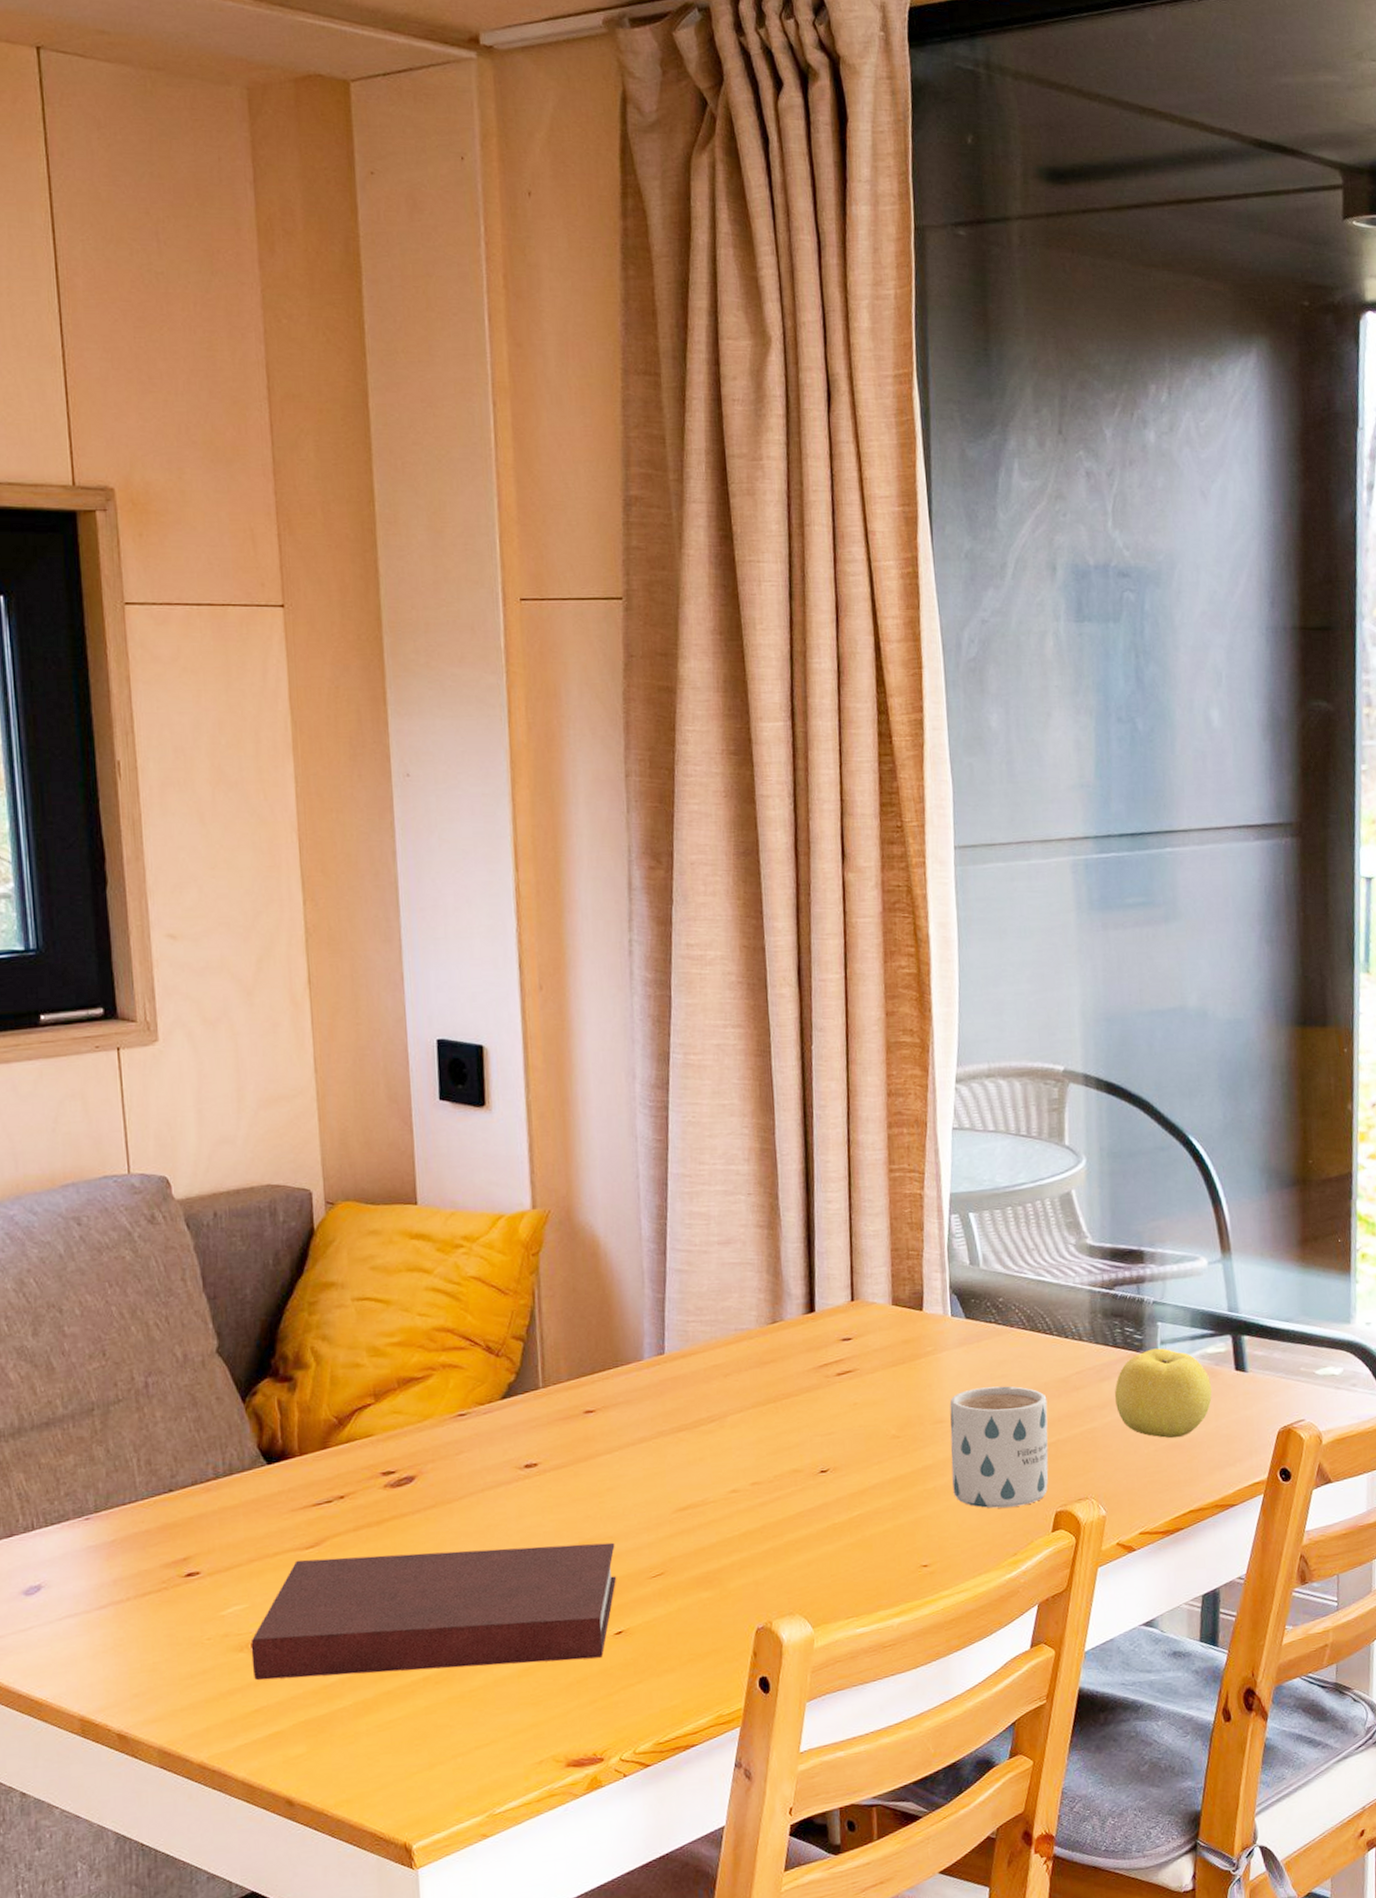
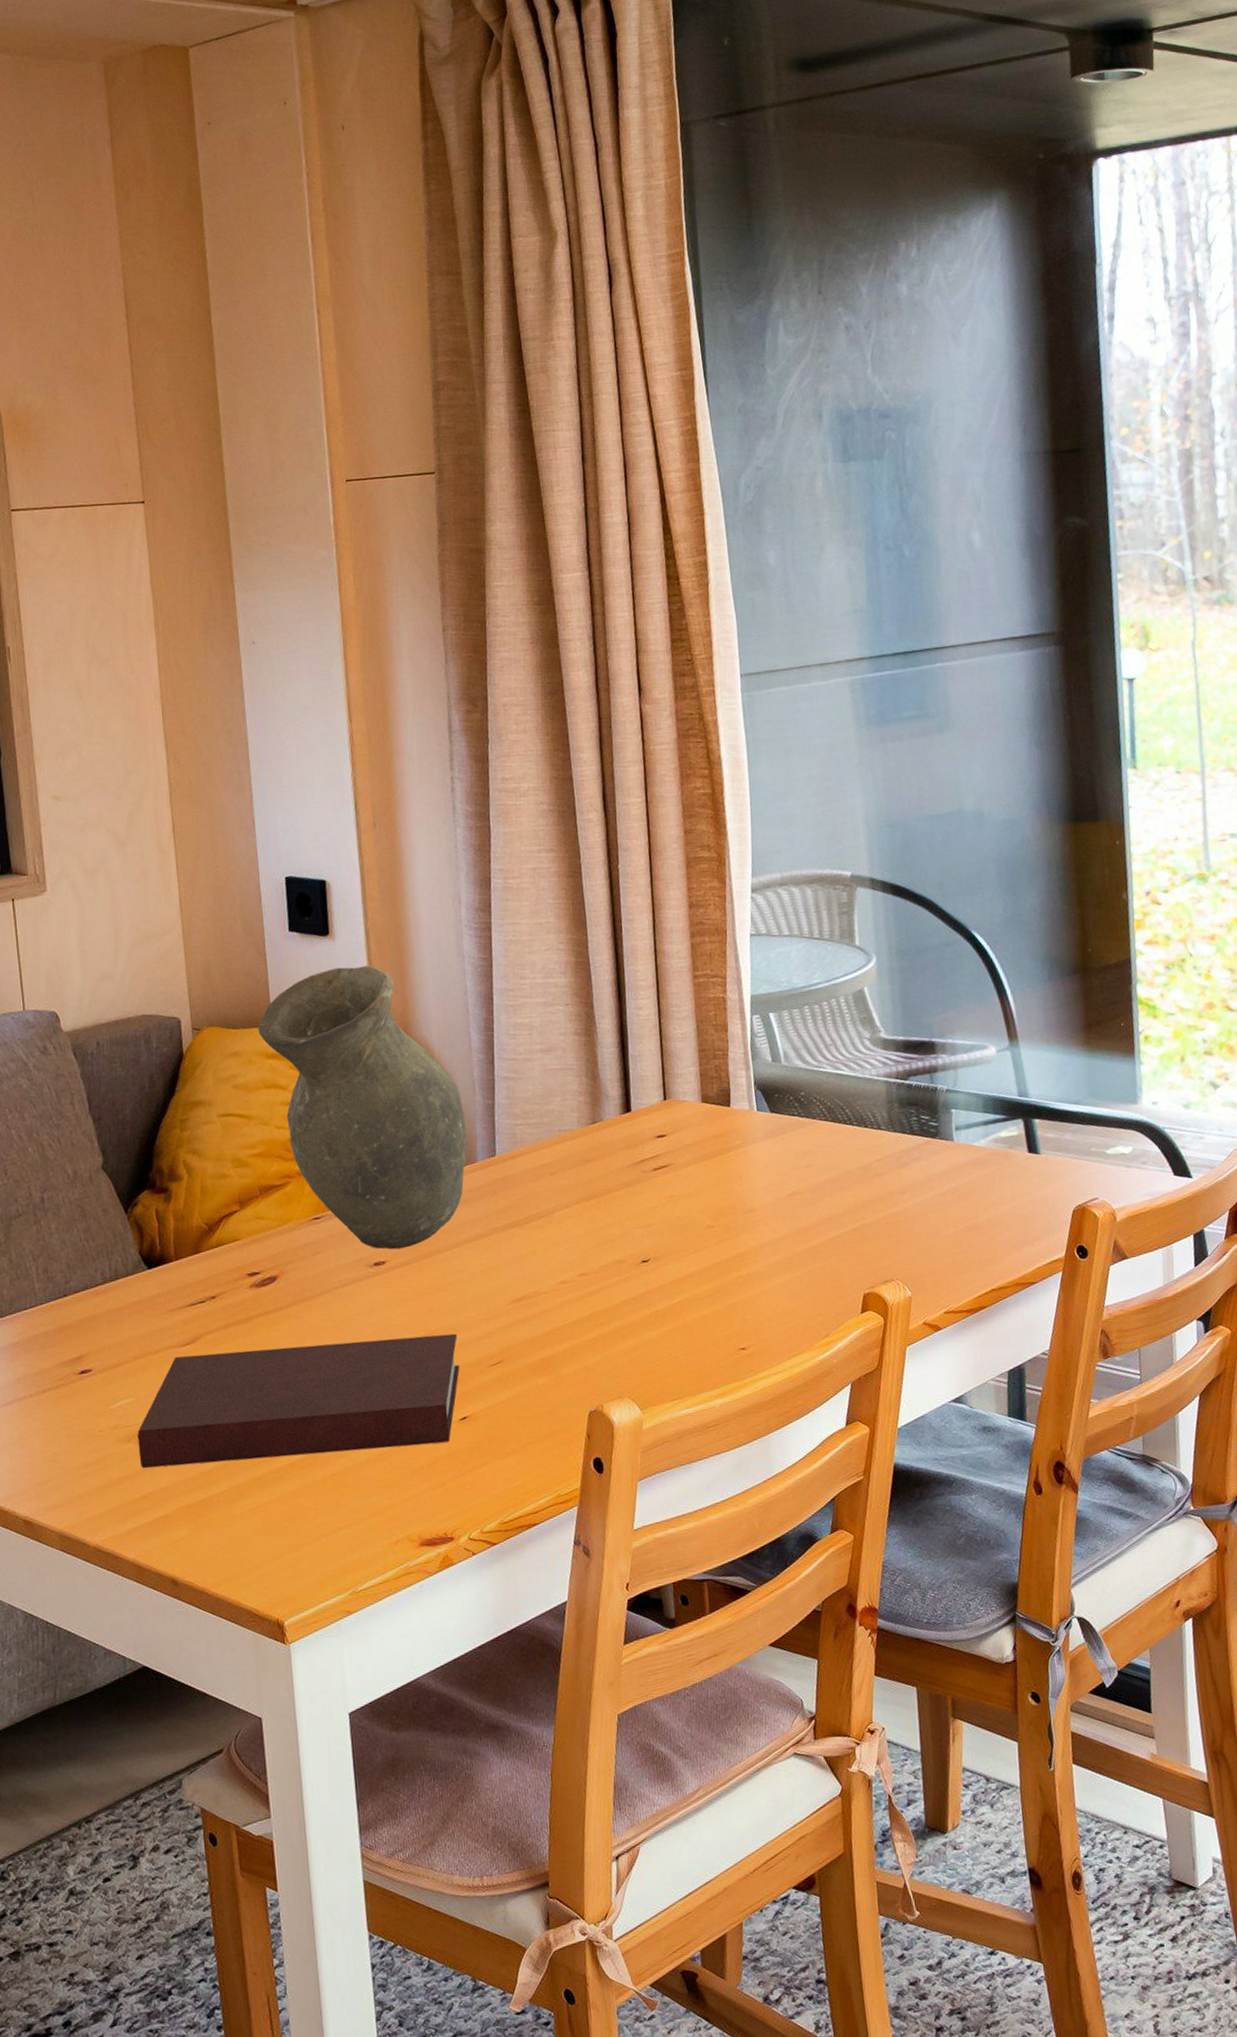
vase: none [401,1142,634,1451] -> present [258,965,468,1250]
mug: present [949,1386,1049,1509] -> none [759,1175,855,1292]
fruit: present [1115,1348,1212,1439] -> none [914,1133,1007,1220]

